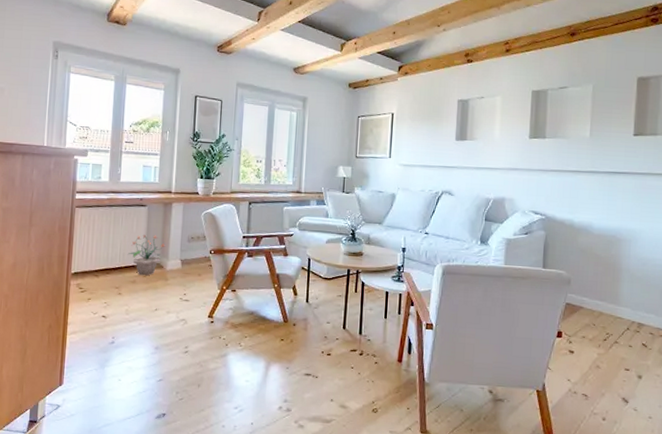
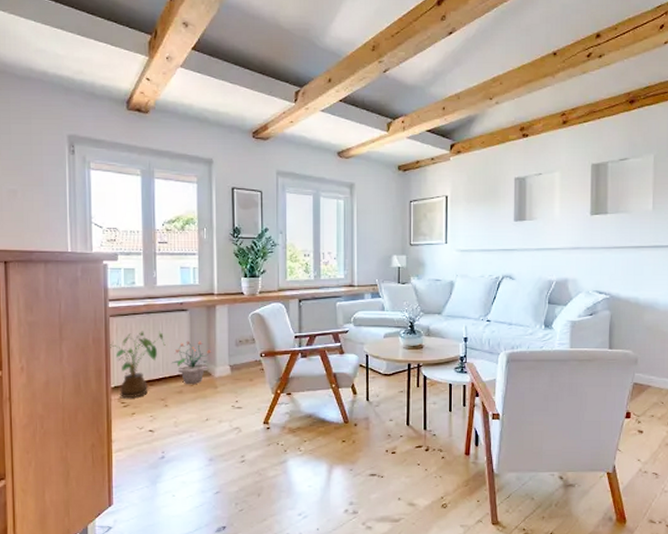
house plant: none [72,222,124,285] -> present [109,331,166,399]

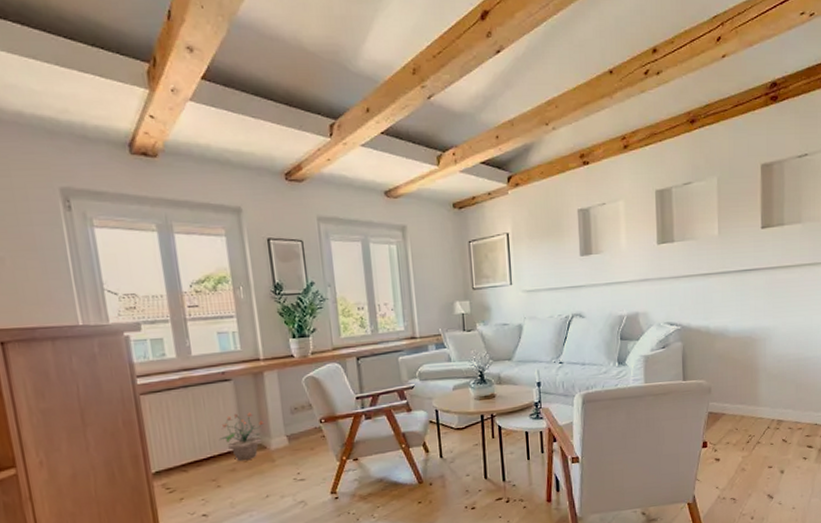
house plant: present [109,331,166,399] -> none [143,405,210,483]

